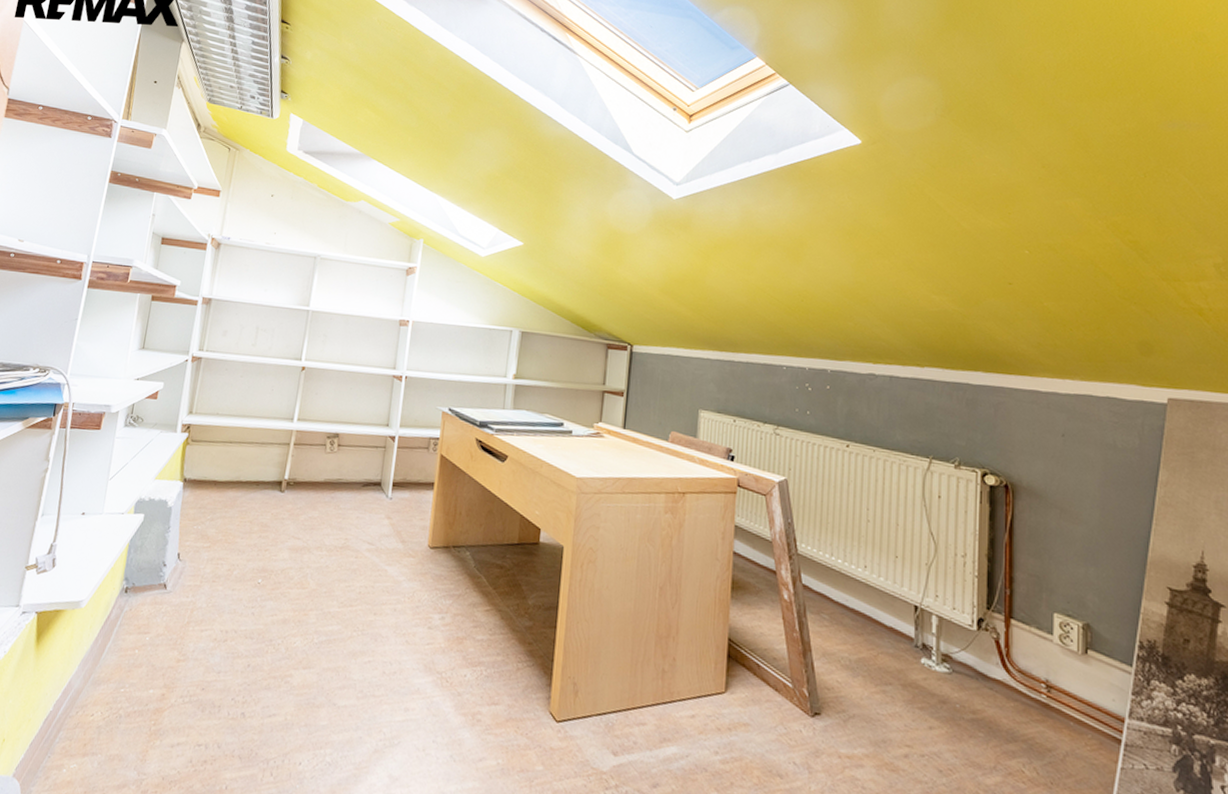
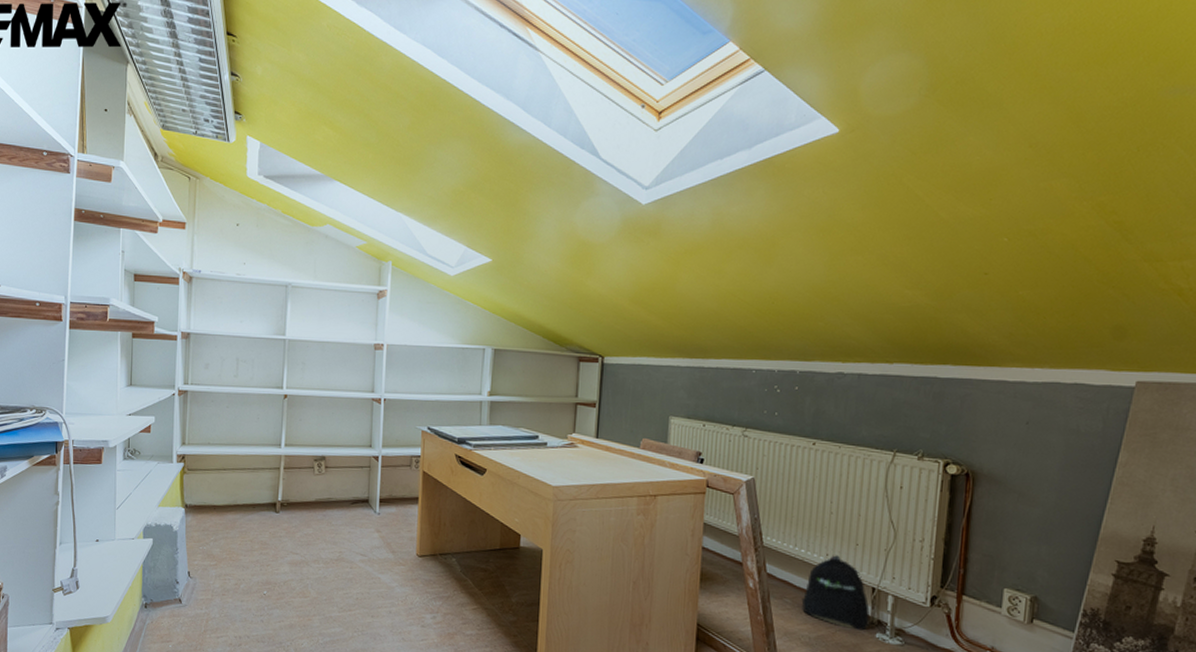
backpack: none [840,567,914,655] -> present [801,555,870,631]

